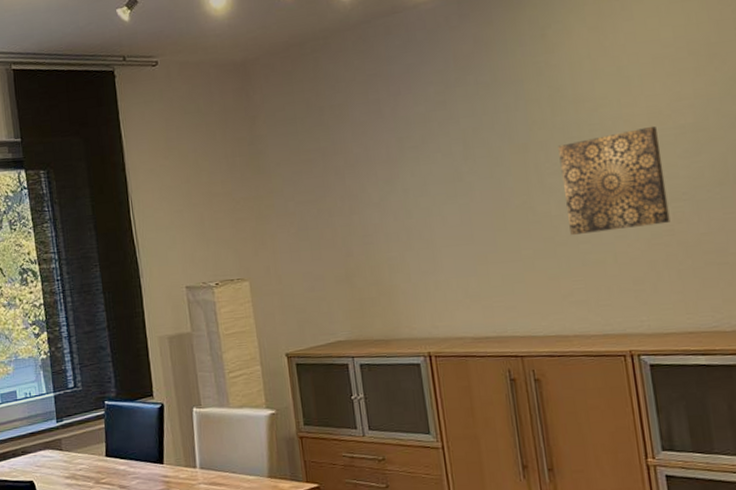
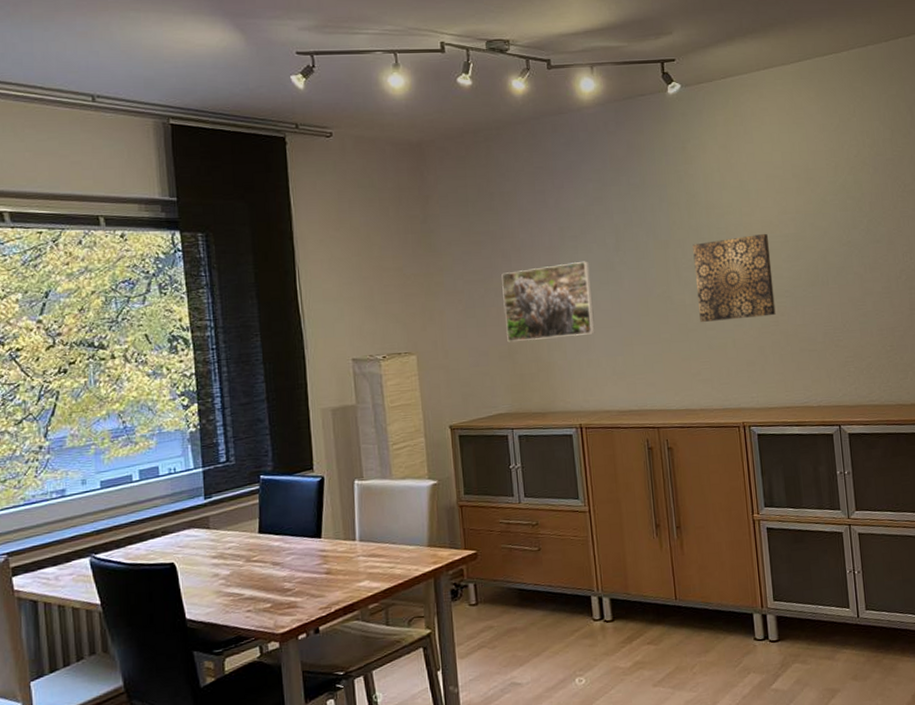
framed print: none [335,172,443,265] -> present [501,261,595,343]

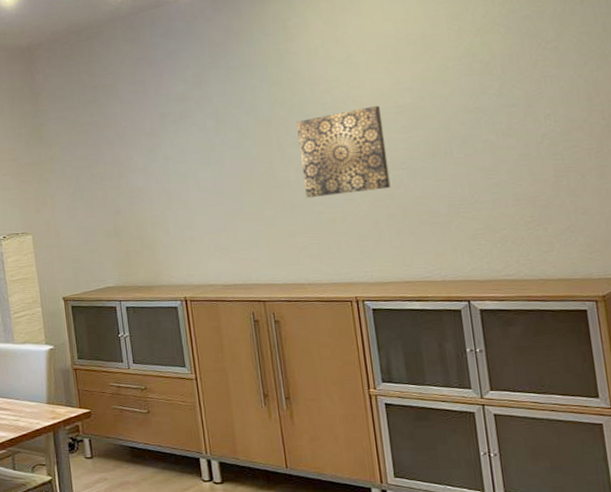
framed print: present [501,261,595,343] -> none [106,143,198,222]

